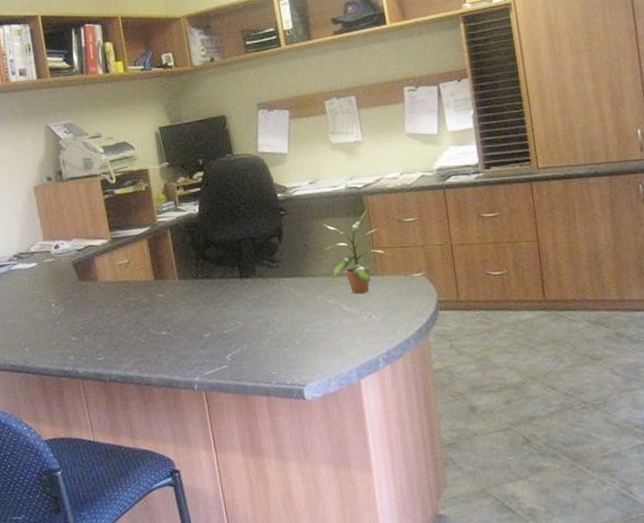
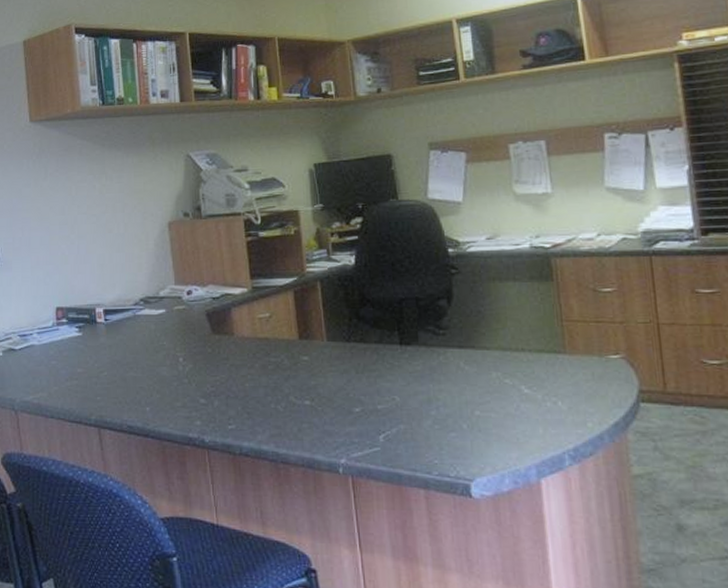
potted plant: present [323,207,396,294] -> none [502,272,589,374]

